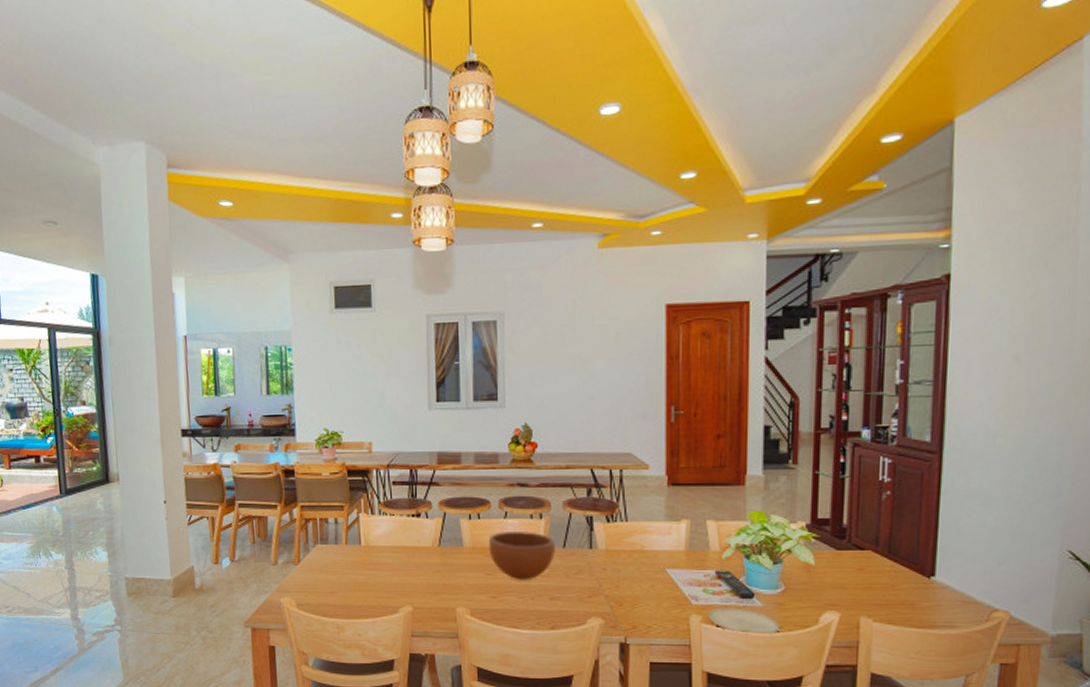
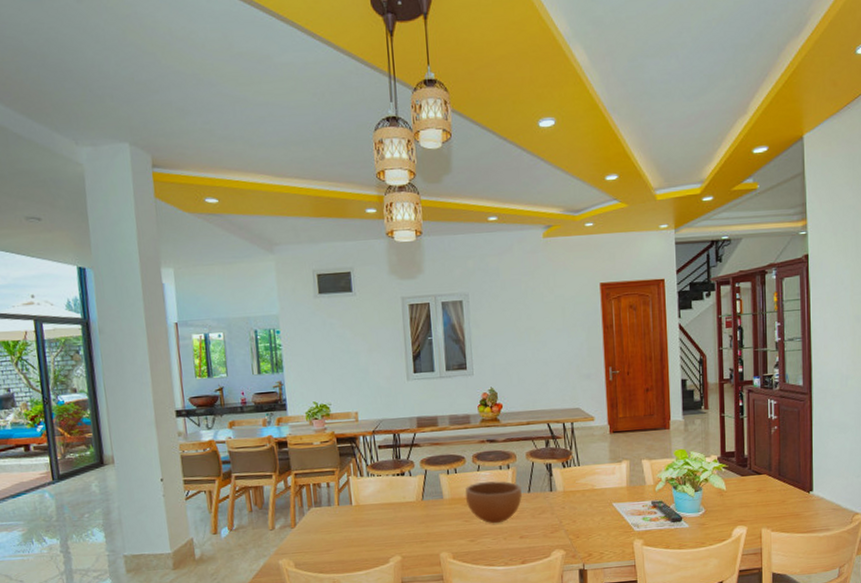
plate: present [708,607,780,635] -> none [648,530,703,552]

